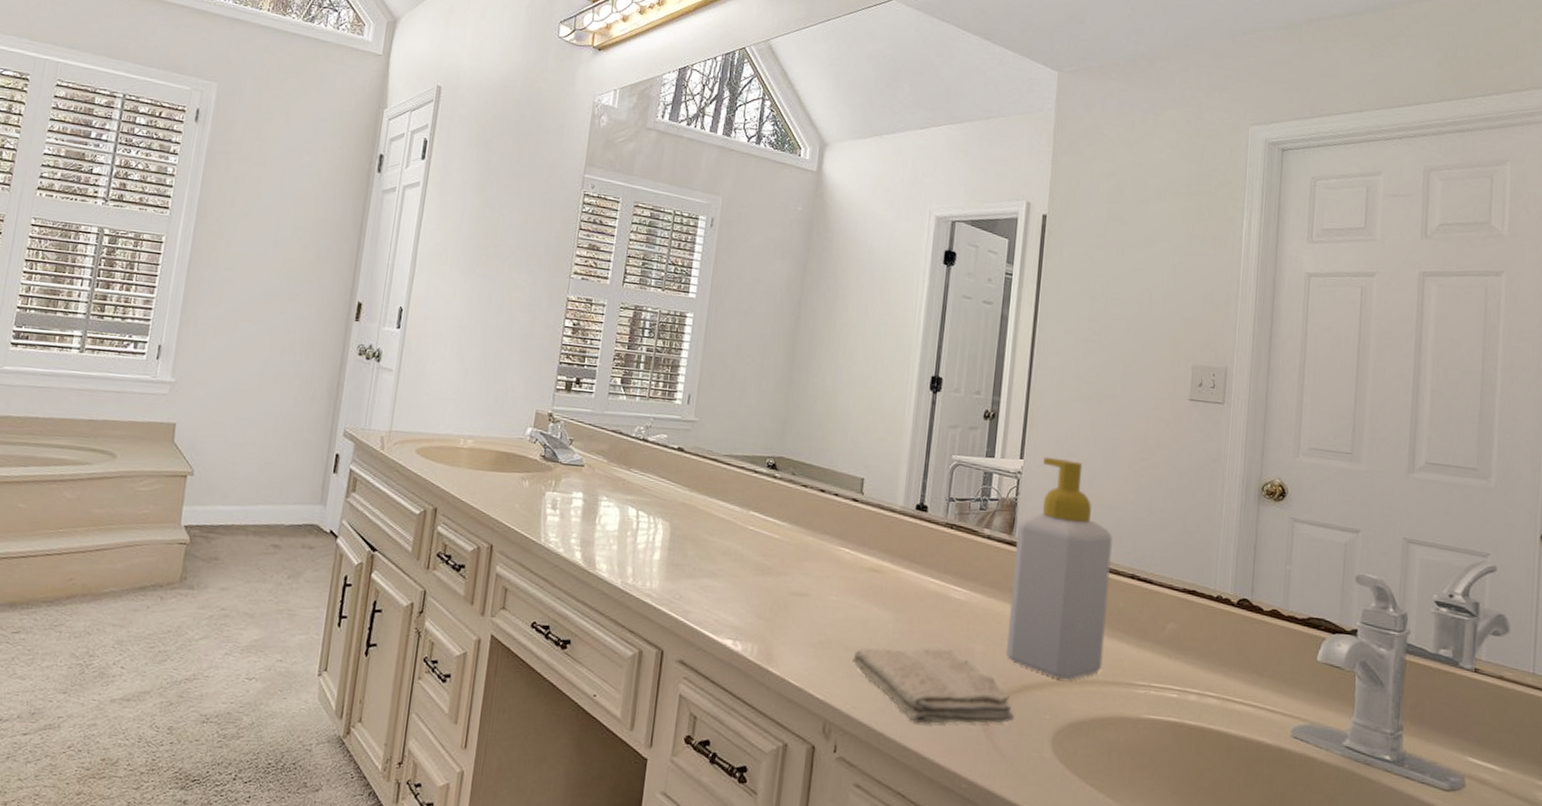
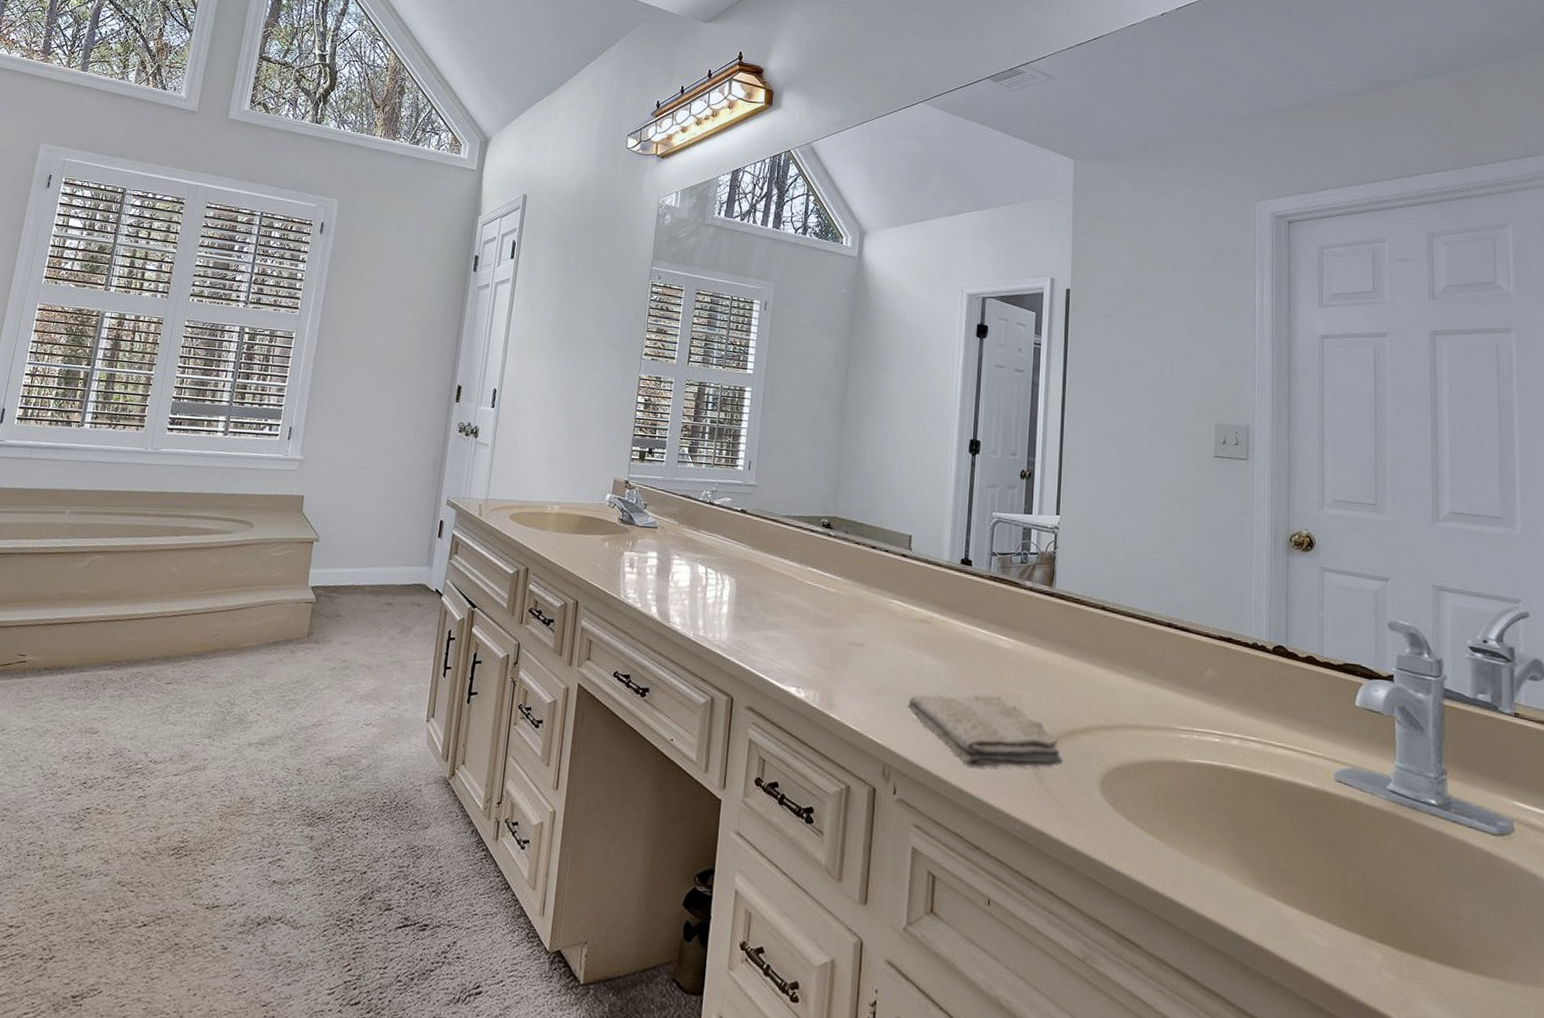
soap bottle: present [1006,456,1113,681] -> none [1053,512,1149,726]

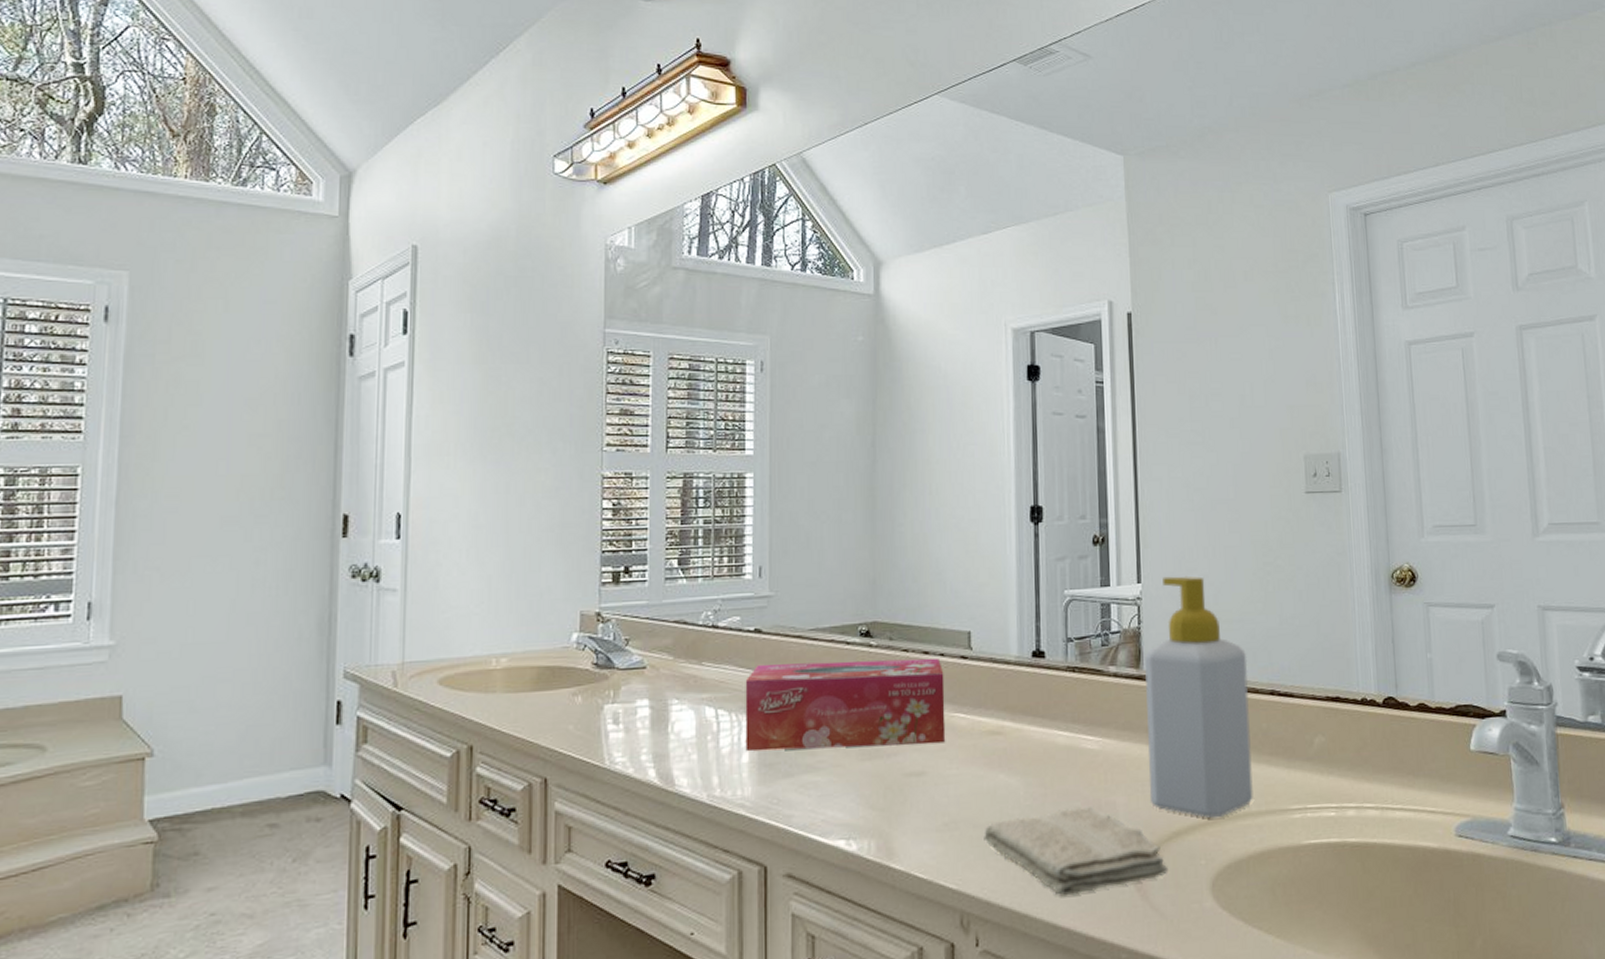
tissue box: none [725,537,887,623] -> present [745,658,946,752]
soap bottle: none [1053,512,1149,726] -> present [1145,575,1253,819]

